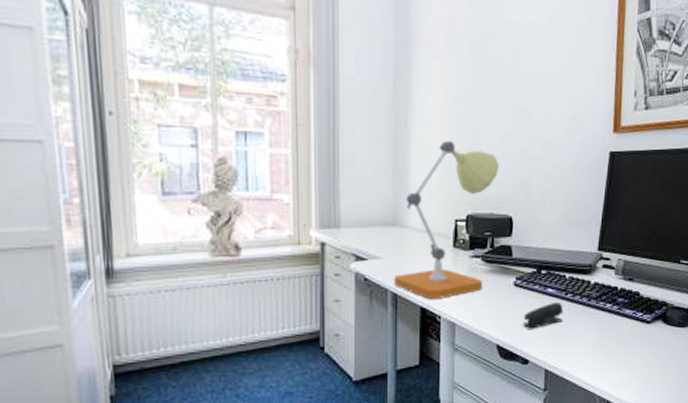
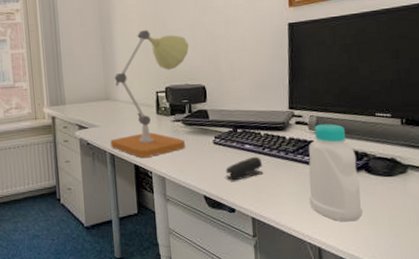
bottle: none [604,269,656,374] -> present [308,123,362,222]

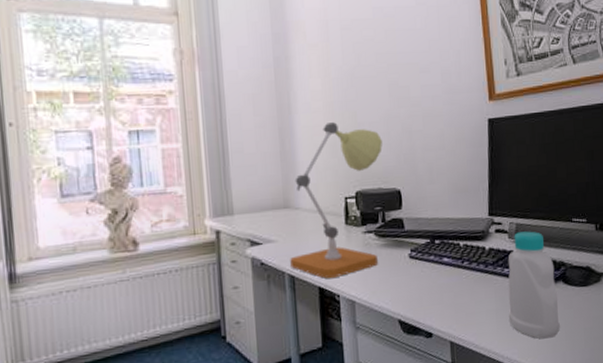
stapler: present [225,156,264,181] -> none [421,270,463,301]

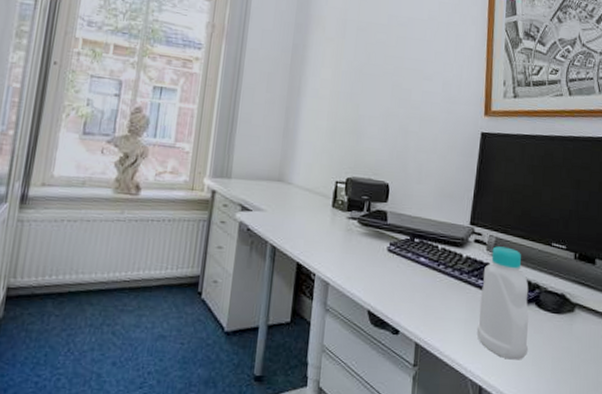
desk lamp: present [290,122,383,279] -> none [274,110,379,257]

